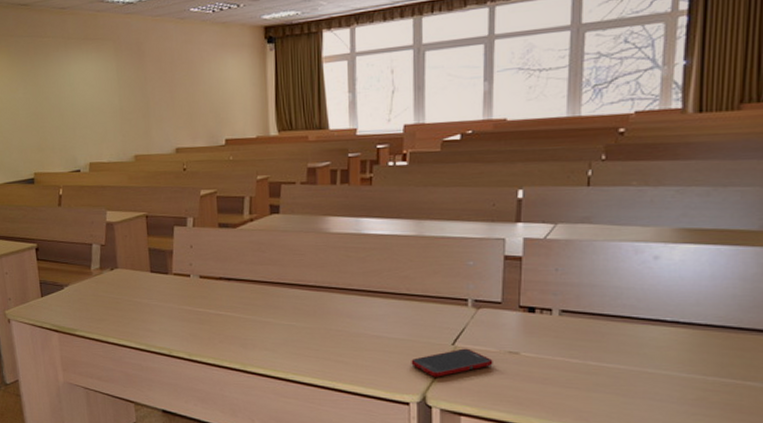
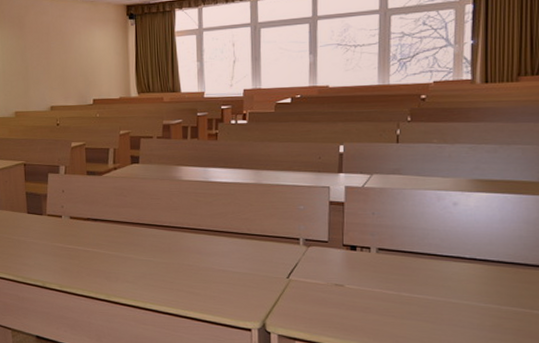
cell phone: present [411,348,493,377] -> none [252,281,322,306]

